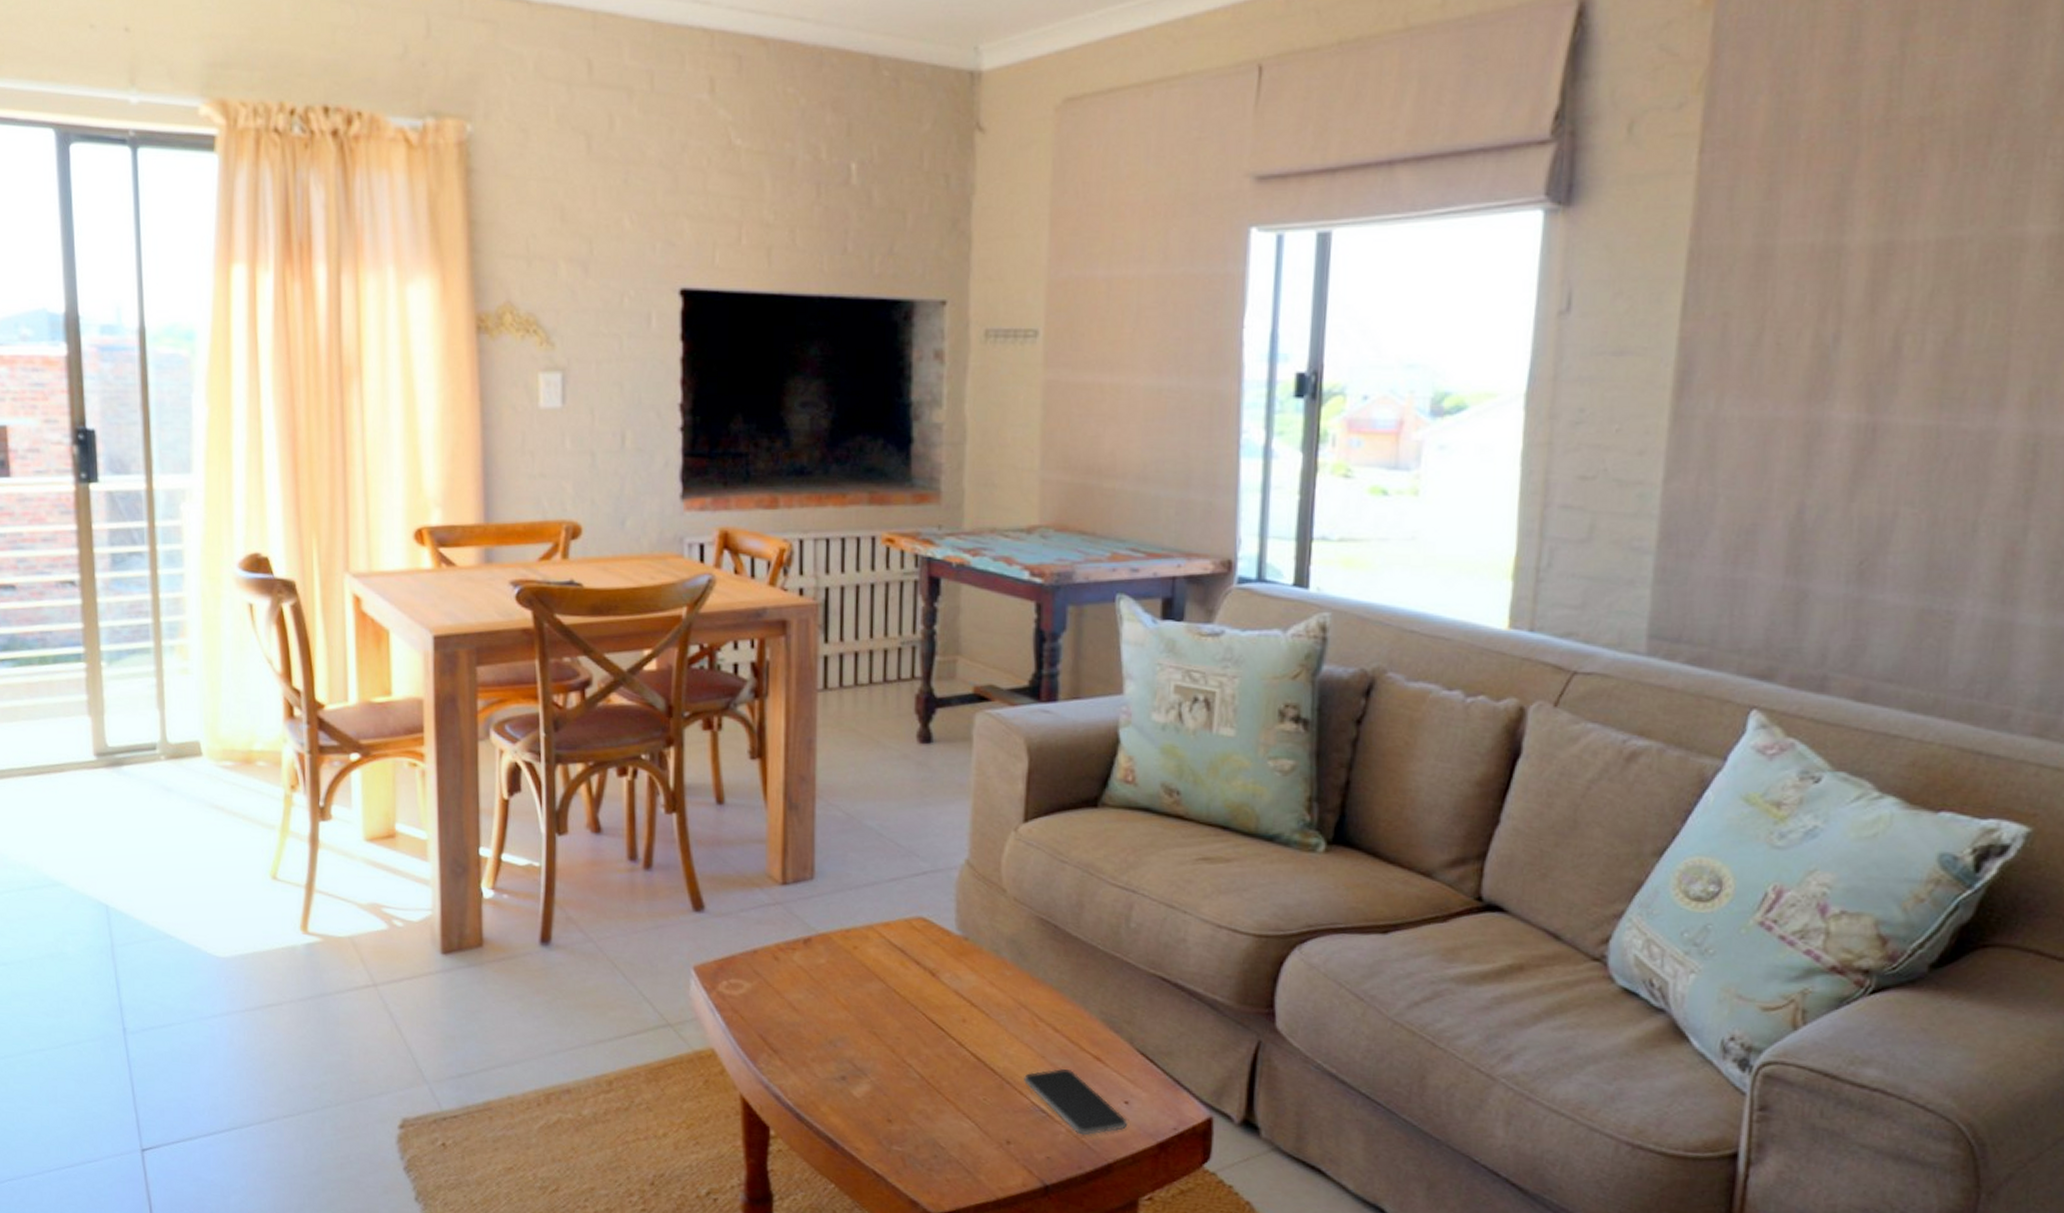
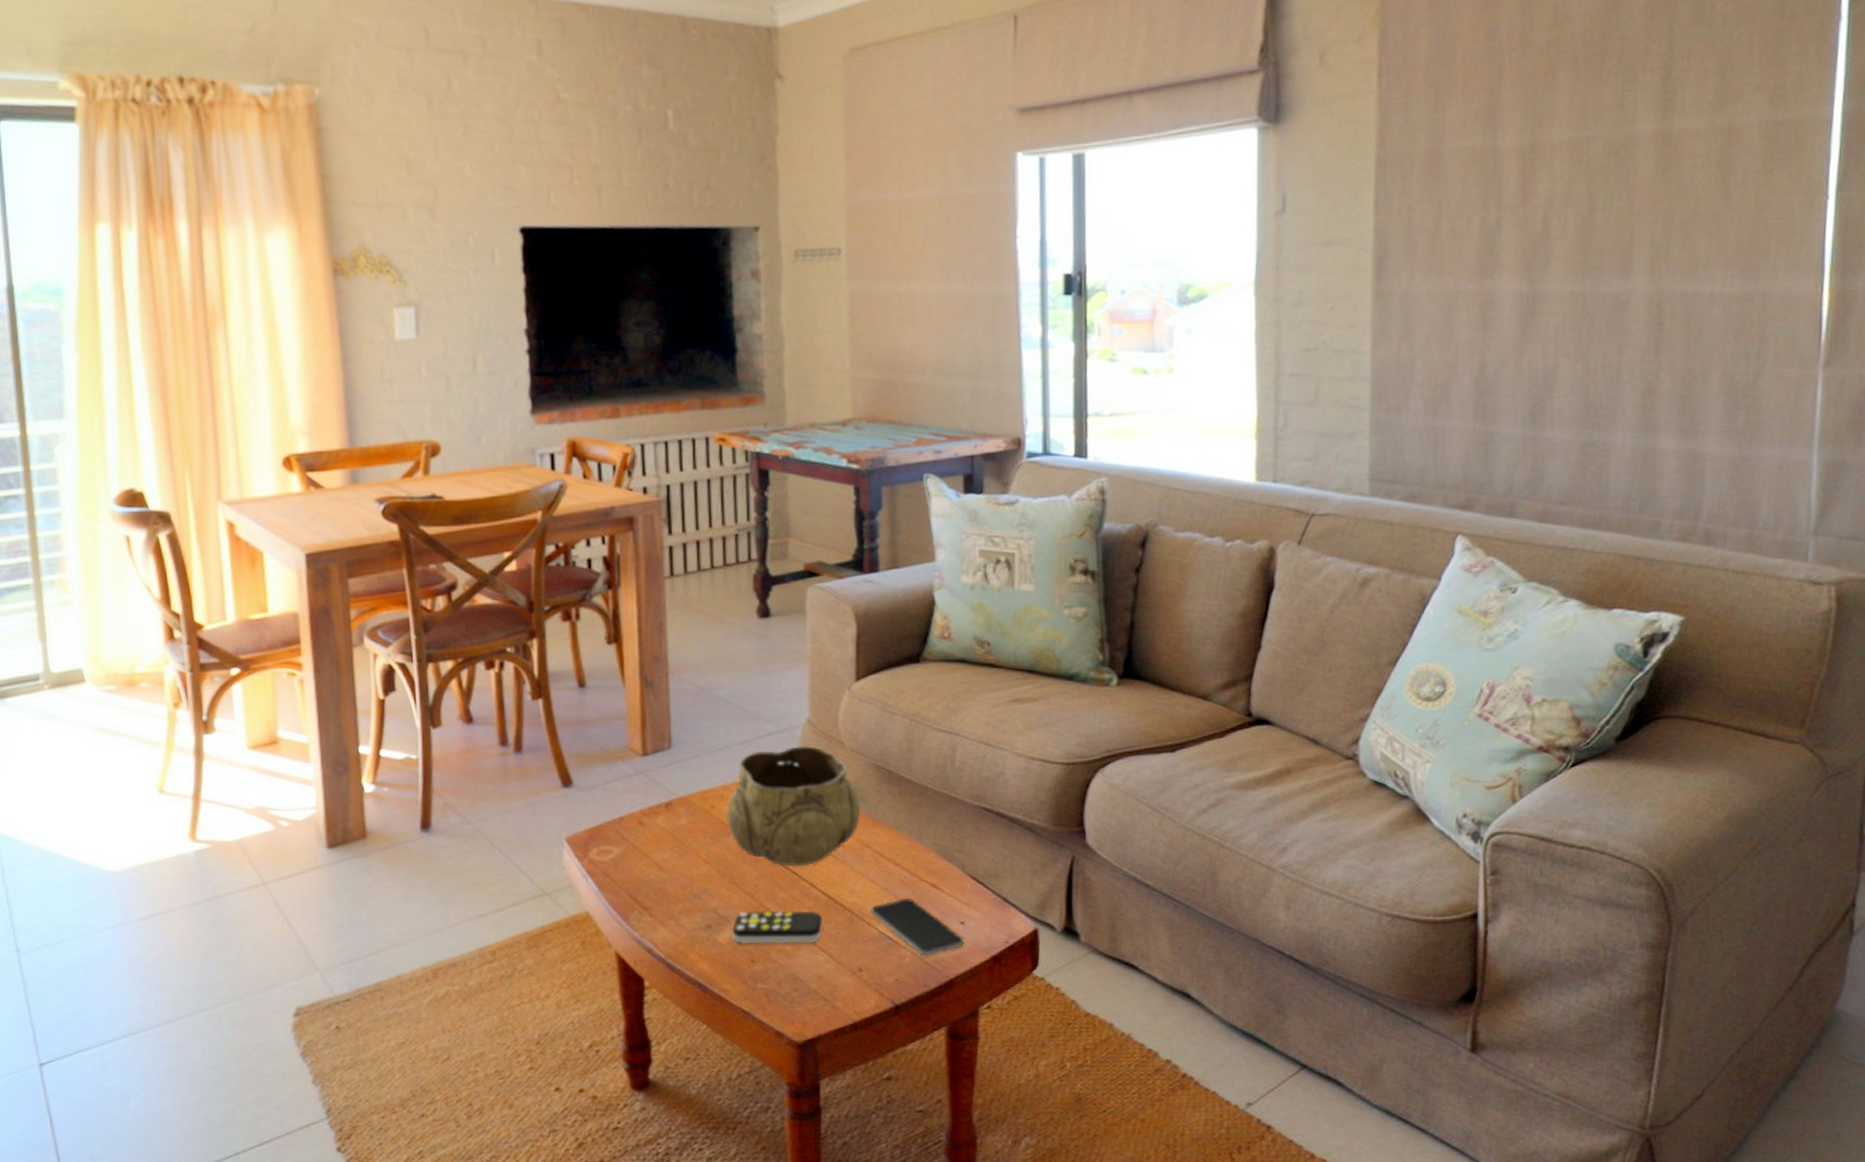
remote control: none [867,1065,969,1107] -> present [731,910,822,944]
decorative bowl: none [870,888,1020,1023] -> present [726,745,861,867]

